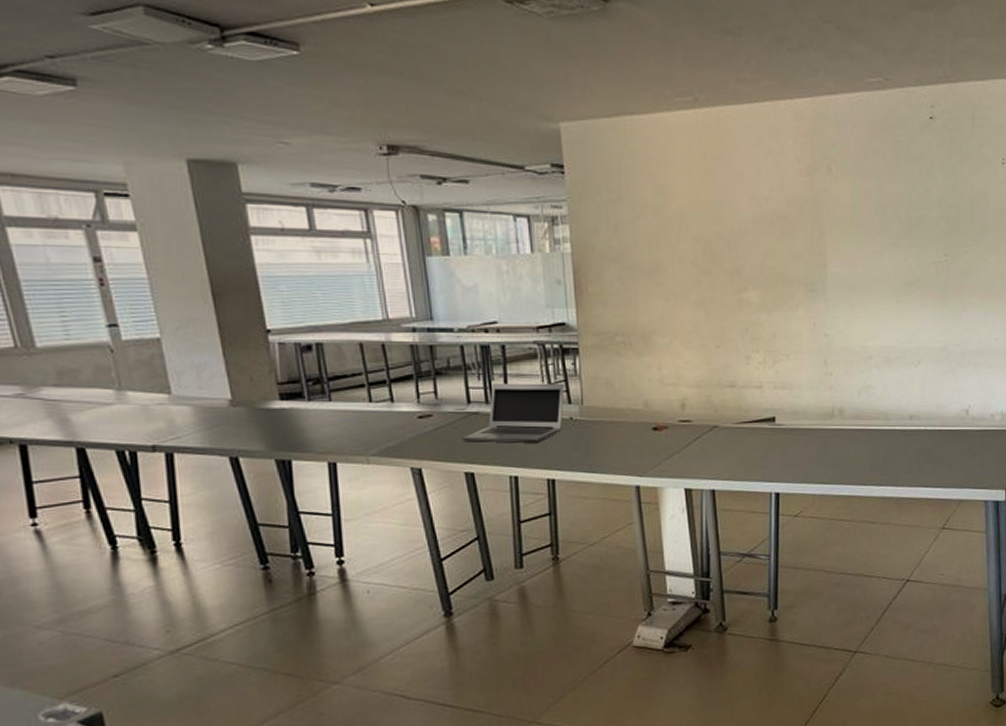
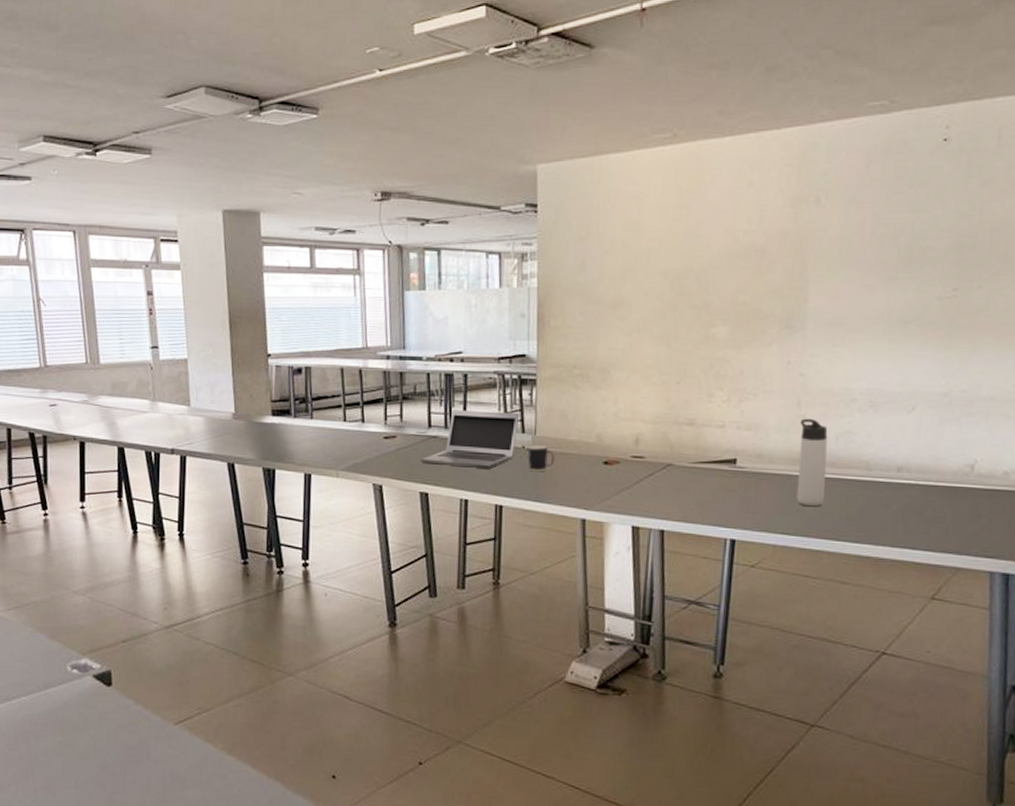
mug: none [575,414,604,443] -> present [527,444,555,472]
thermos bottle: none [828,375,853,457] -> present [796,418,828,507]

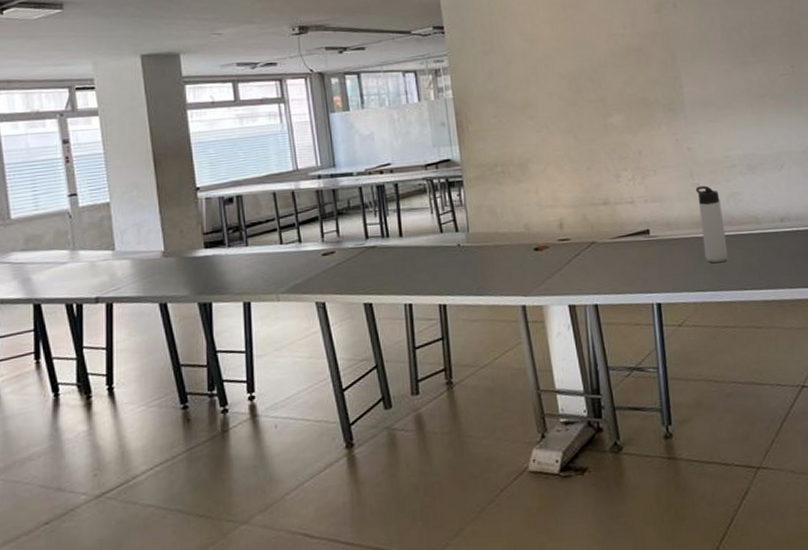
laptop: present [420,410,520,469] -> none [361,213,452,274]
mug: present [527,444,555,472] -> none [462,240,489,268]

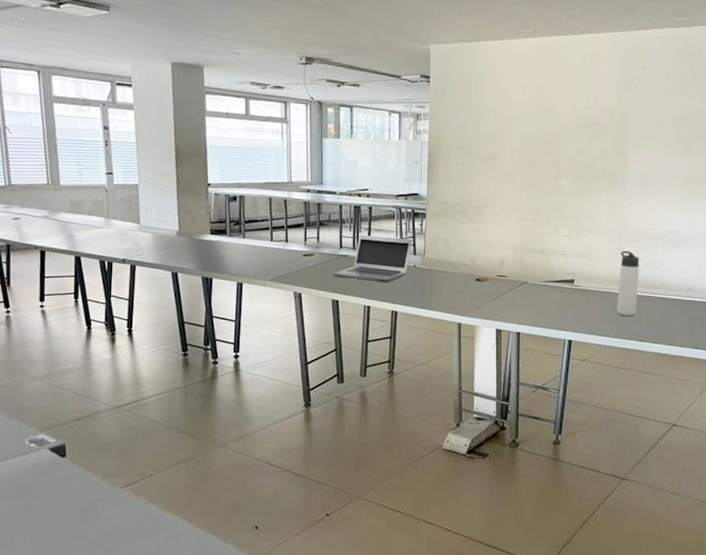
laptop: none [361,213,452,274] -> present [333,235,413,282]

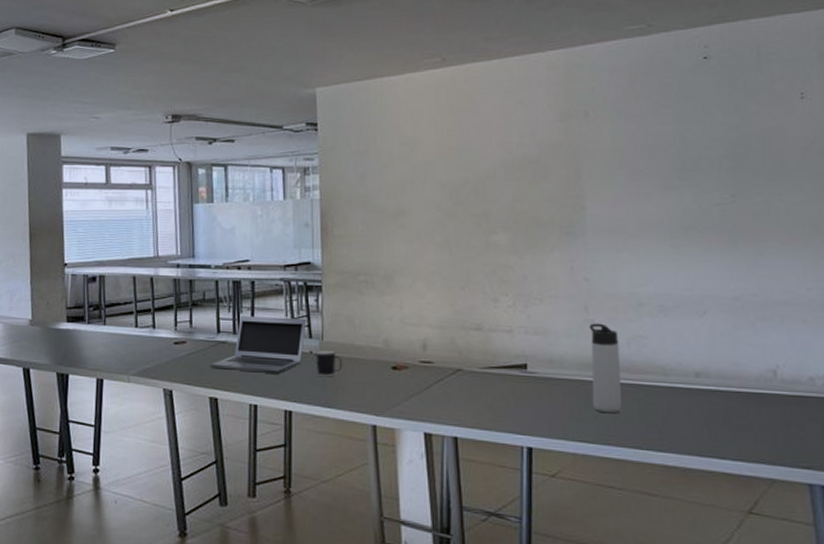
mug: none [417,264,439,286] -> present [314,349,343,378]

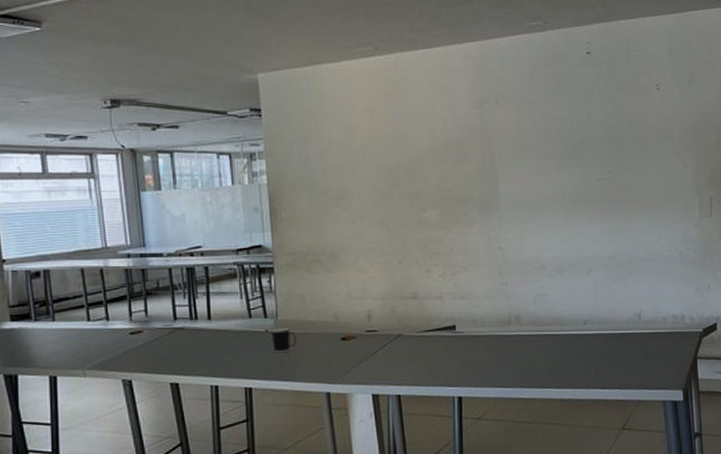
laptop: present [210,316,307,374] -> none [168,299,261,355]
thermos bottle: present [589,323,623,414] -> none [504,285,531,361]

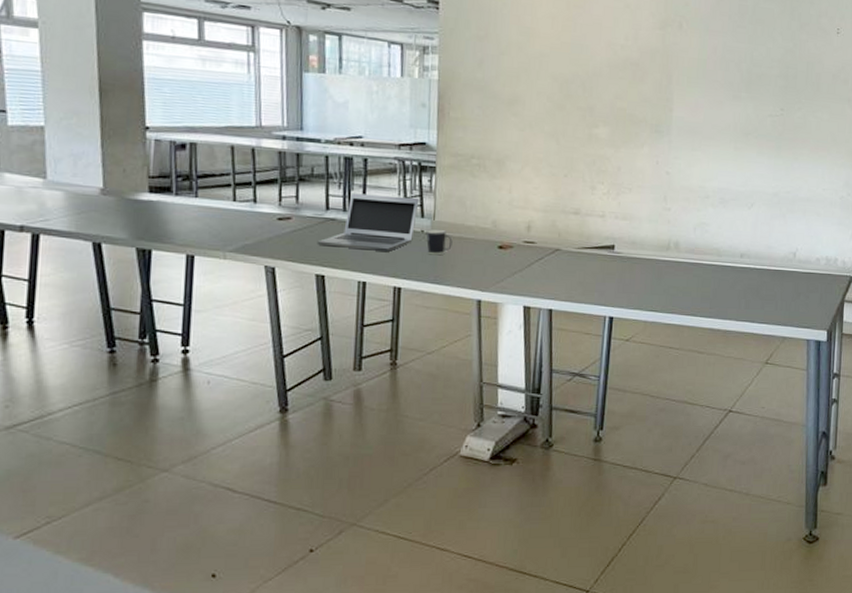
laptop: none [168,299,261,355] -> present [317,193,420,252]

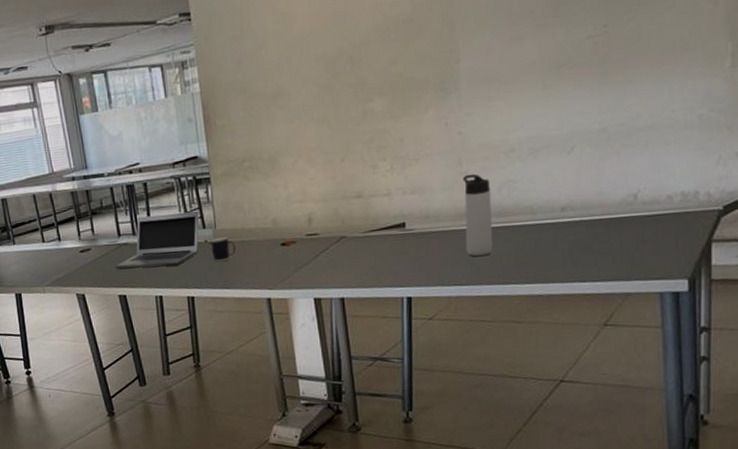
thermos bottle: none [663,211,688,288] -> present [462,173,493,257]

